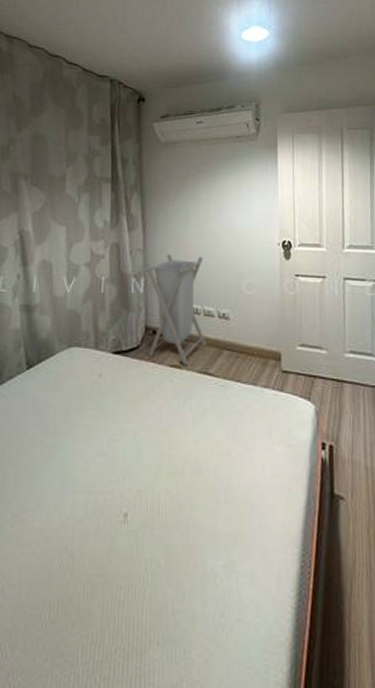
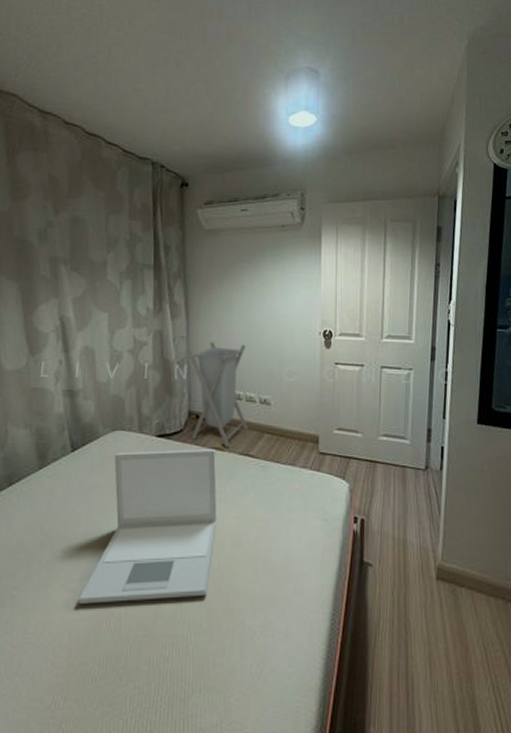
laptop: none [28,367,175,537] -> present [77,449,217,604]

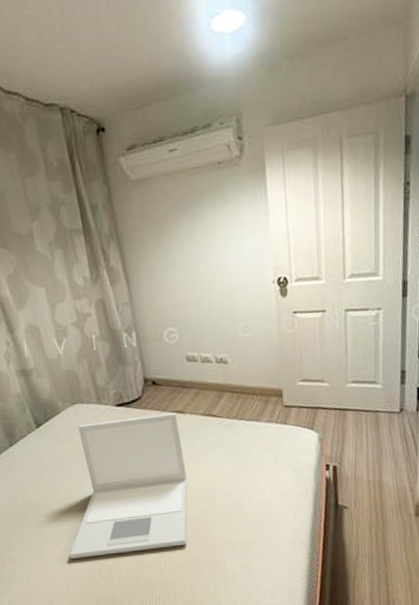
laundry hamper: present [188,342,248,448] -> none [133,303,207,411]

